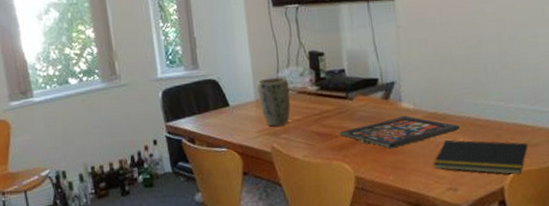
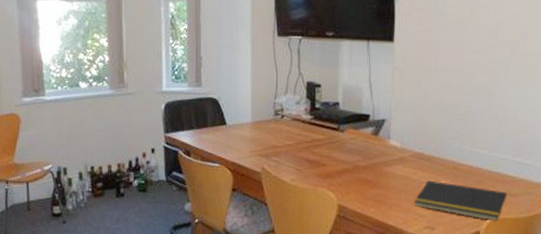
plant pot: present [257,77,291,127] -> none [254,102,285,149]
board game: present [340,115,460,149] -> none [329,153,444,183]

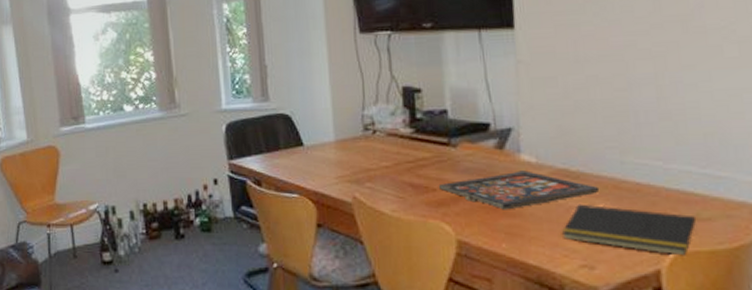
board game: none [329,153,444,183] -> present [439,170,600,210]

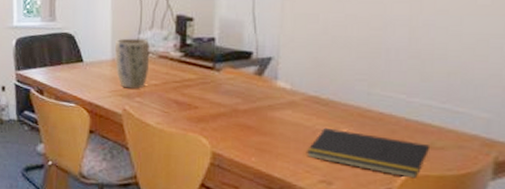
plant pot: none [337,115,378,173] -> present [114,38,150,89]
board game: present [439,170,600,210] -> none [201,95,346,129]

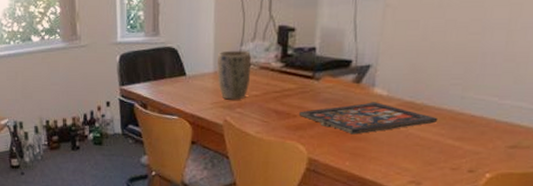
board game: none [201,95,346,129] -> present [300,102,439,135]
notepad: present [305,127,429,179] -> none [397,131,516,177]

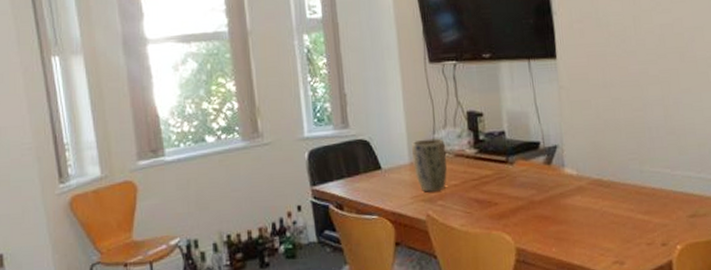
board game: present [300,102,439,135] -> none [500,182,626,218]

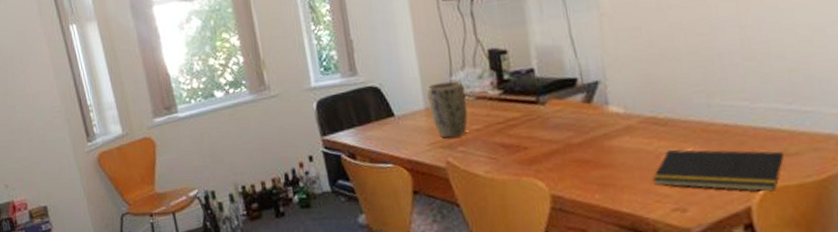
notepad: none [598,208,695,247] -> present [652,149,784,192]

